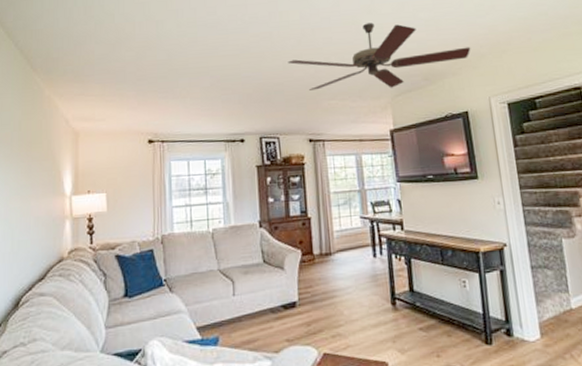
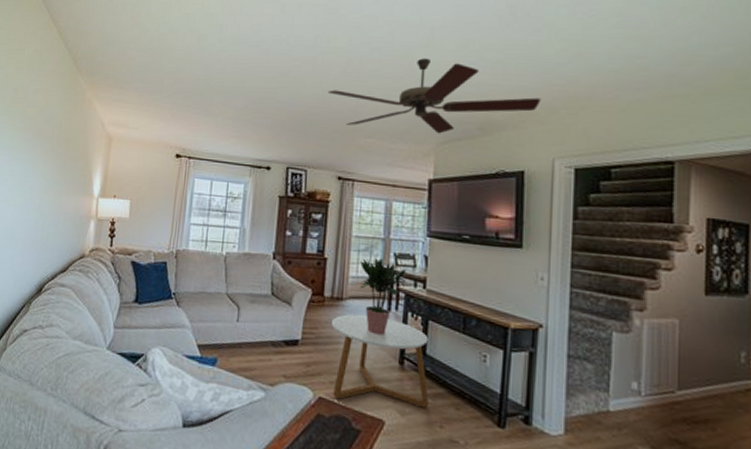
coffee table: none [323,264,425,351] -> present [331,314,430,408]
potted plant: none [342,209,386,282] -> present [360,258,407,336]

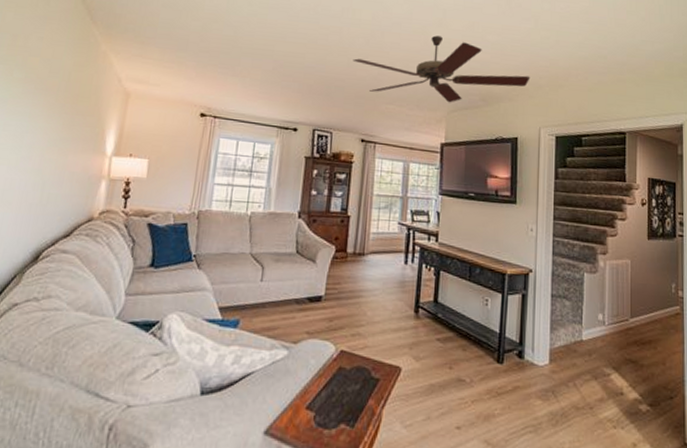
coffee table: present [331,314,430,408] -> none [353,268,441,352]
potted plant: present [360,258,407,336] -> none [380,215,422,287]

